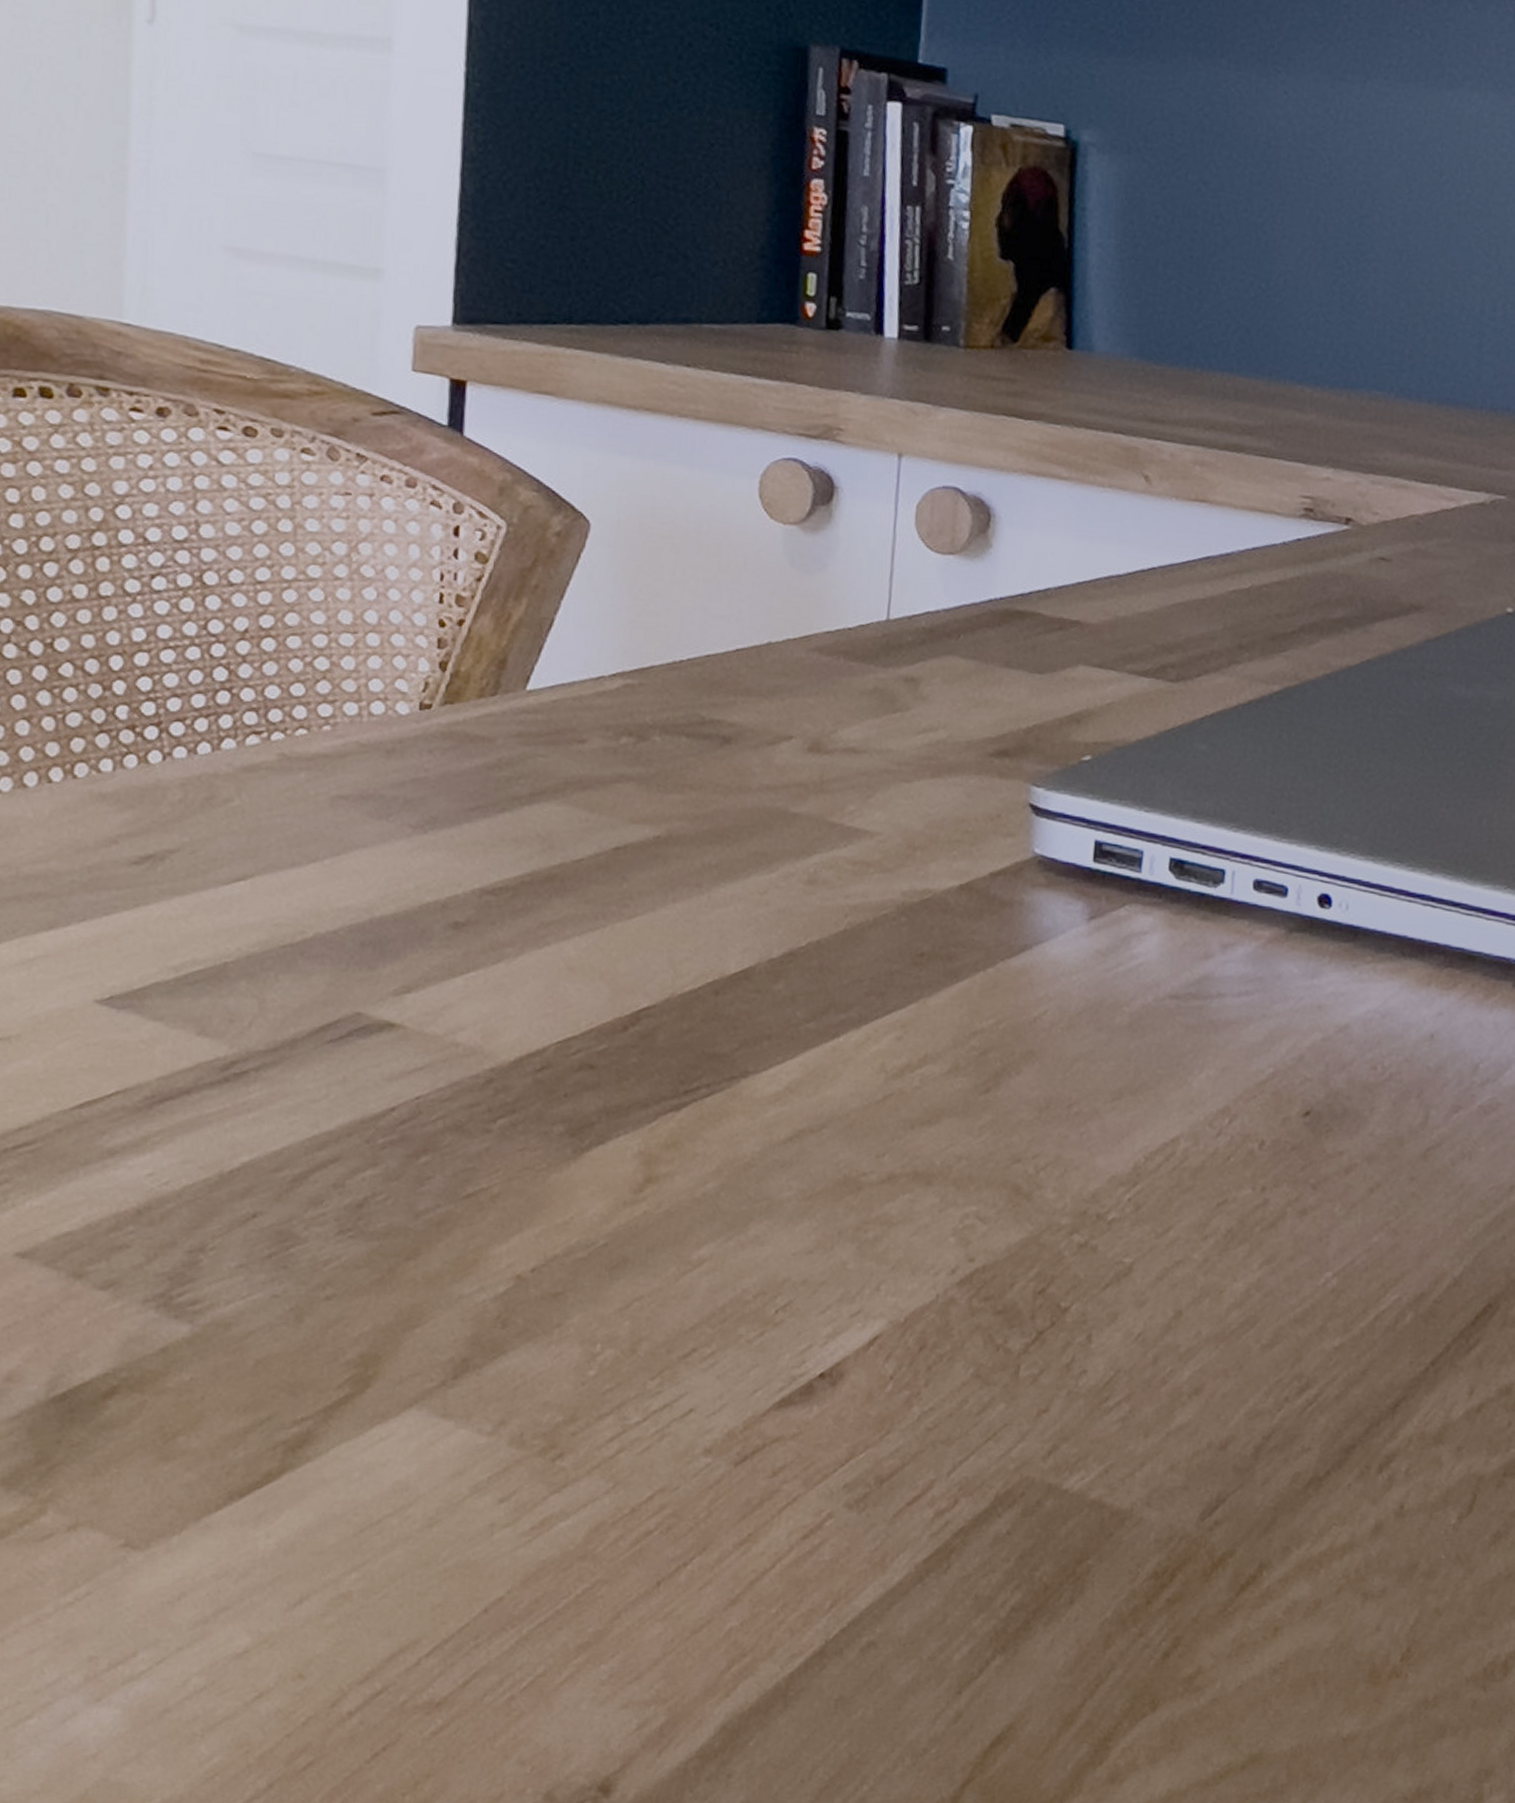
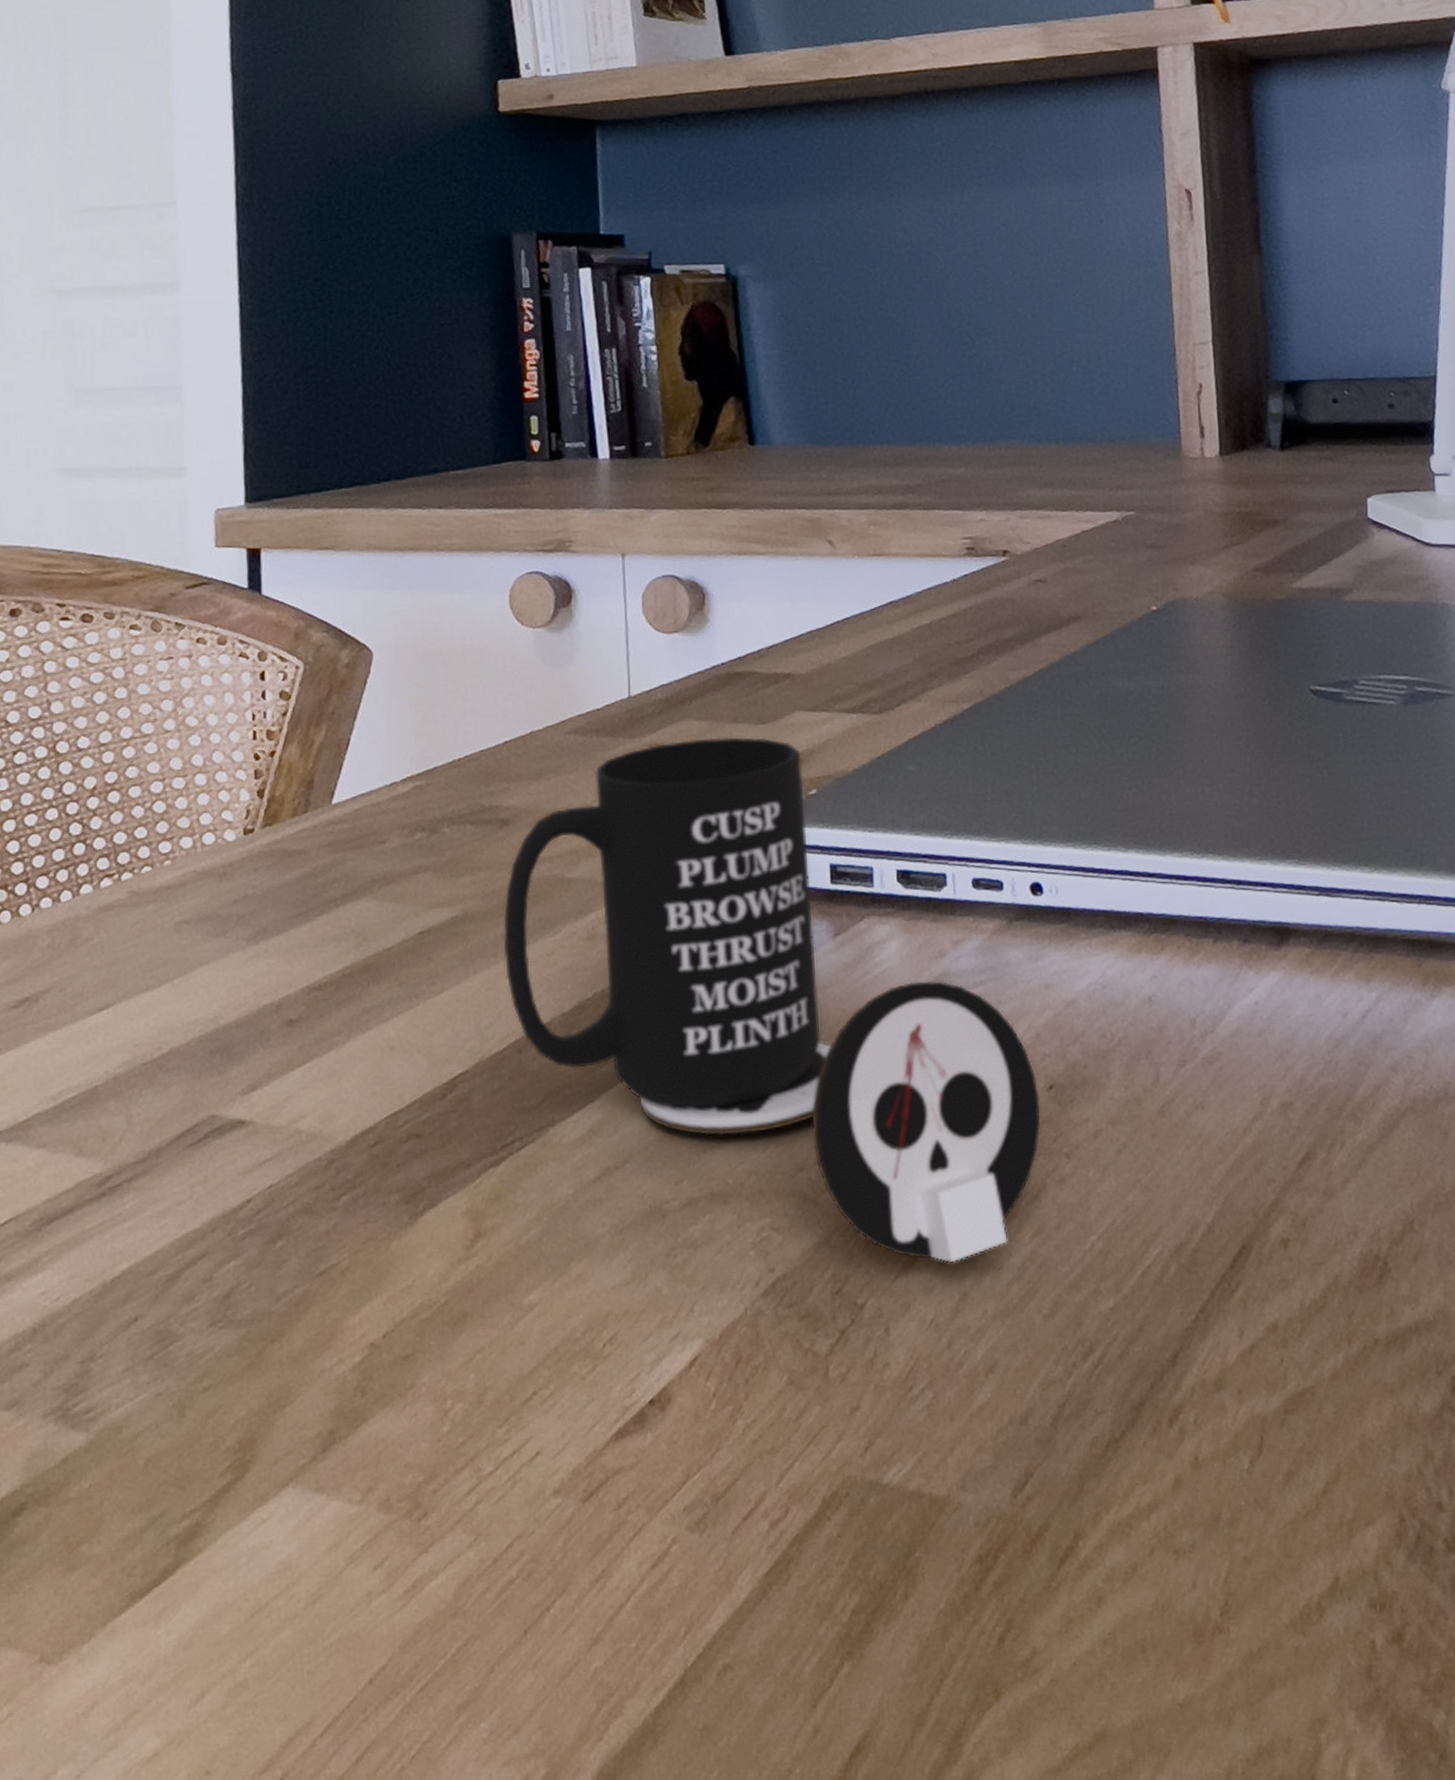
mug: none [709,678,1293,1279] -> present [503,737,1041,1263]

